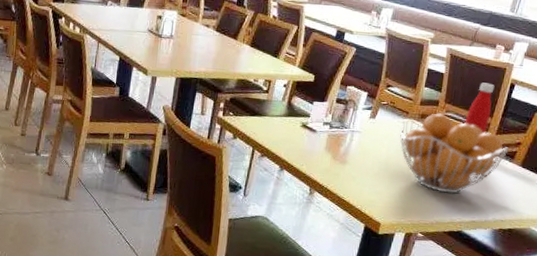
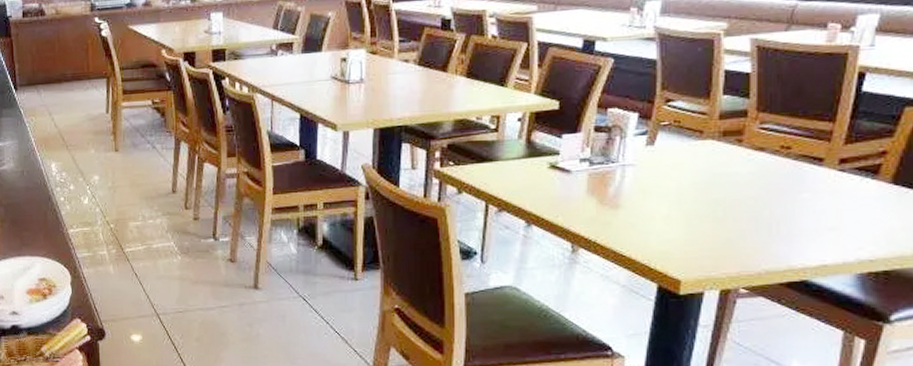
fruit basket: present [400,113,509,194] -> none [693,126,868,231]
bottle: present [464,82,495,134] -> none [791,76,833,145]

